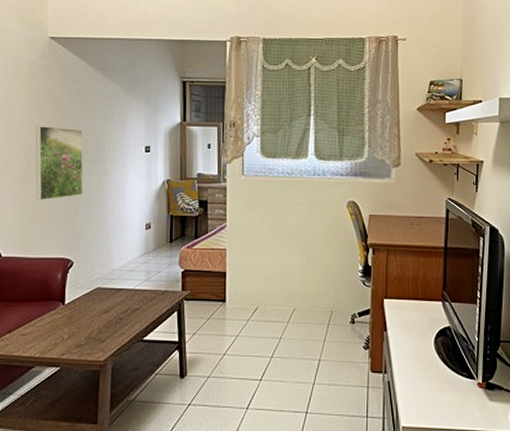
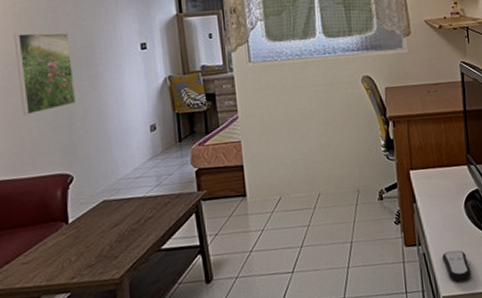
remote control: none [407,383,434,414] -> present [442,250,471,281]

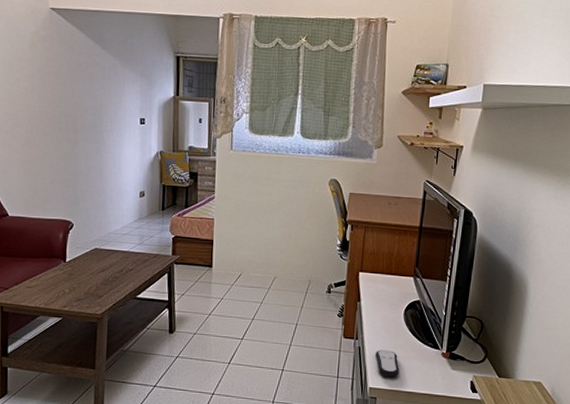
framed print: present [13,32,75,116] -> none [38,95,83,166]

